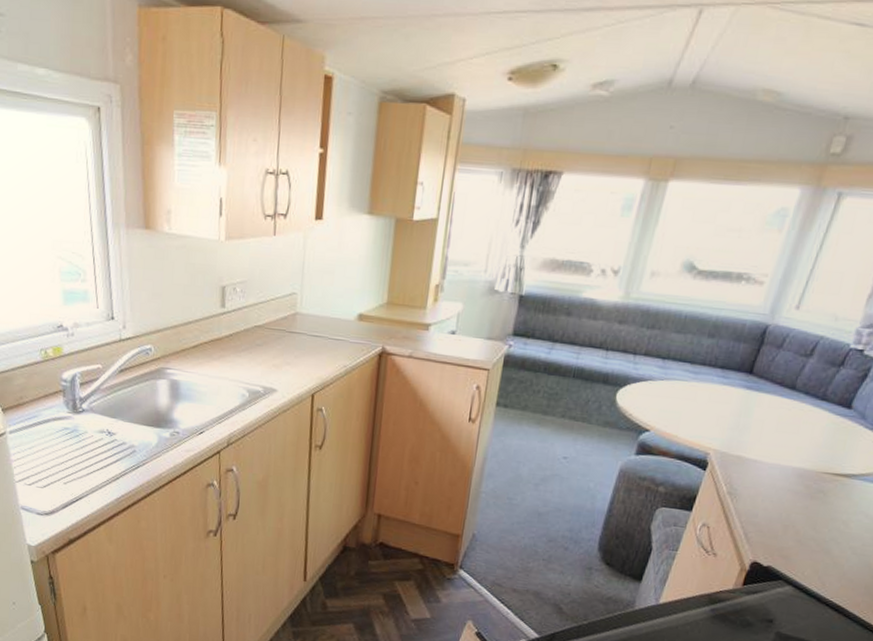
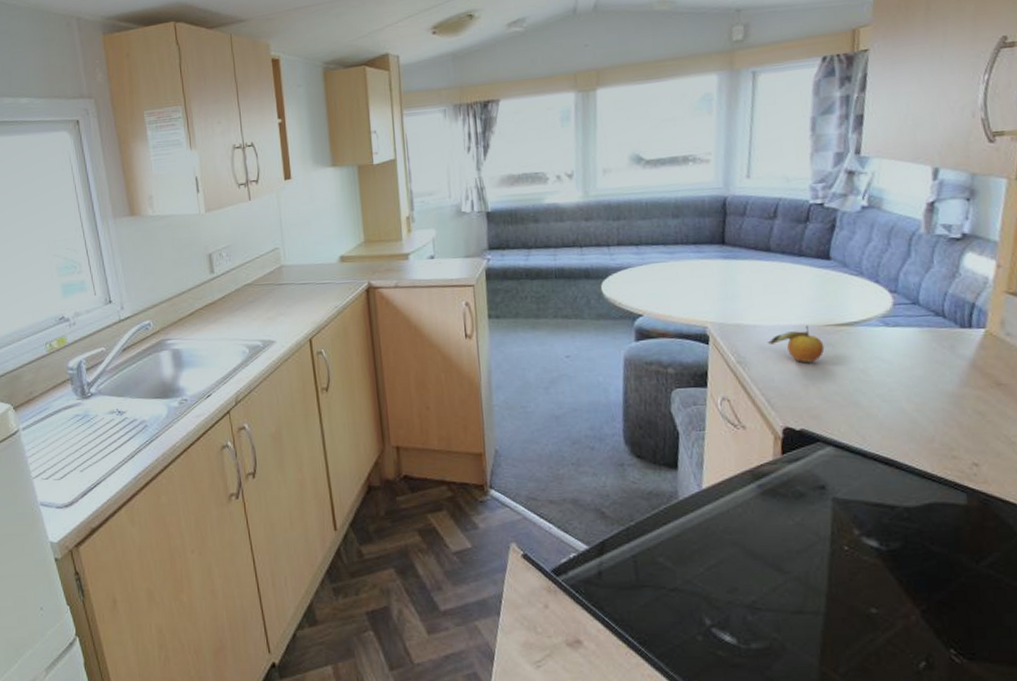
fruit: none [762,469,817,506] -> present [767,325,825,363]

